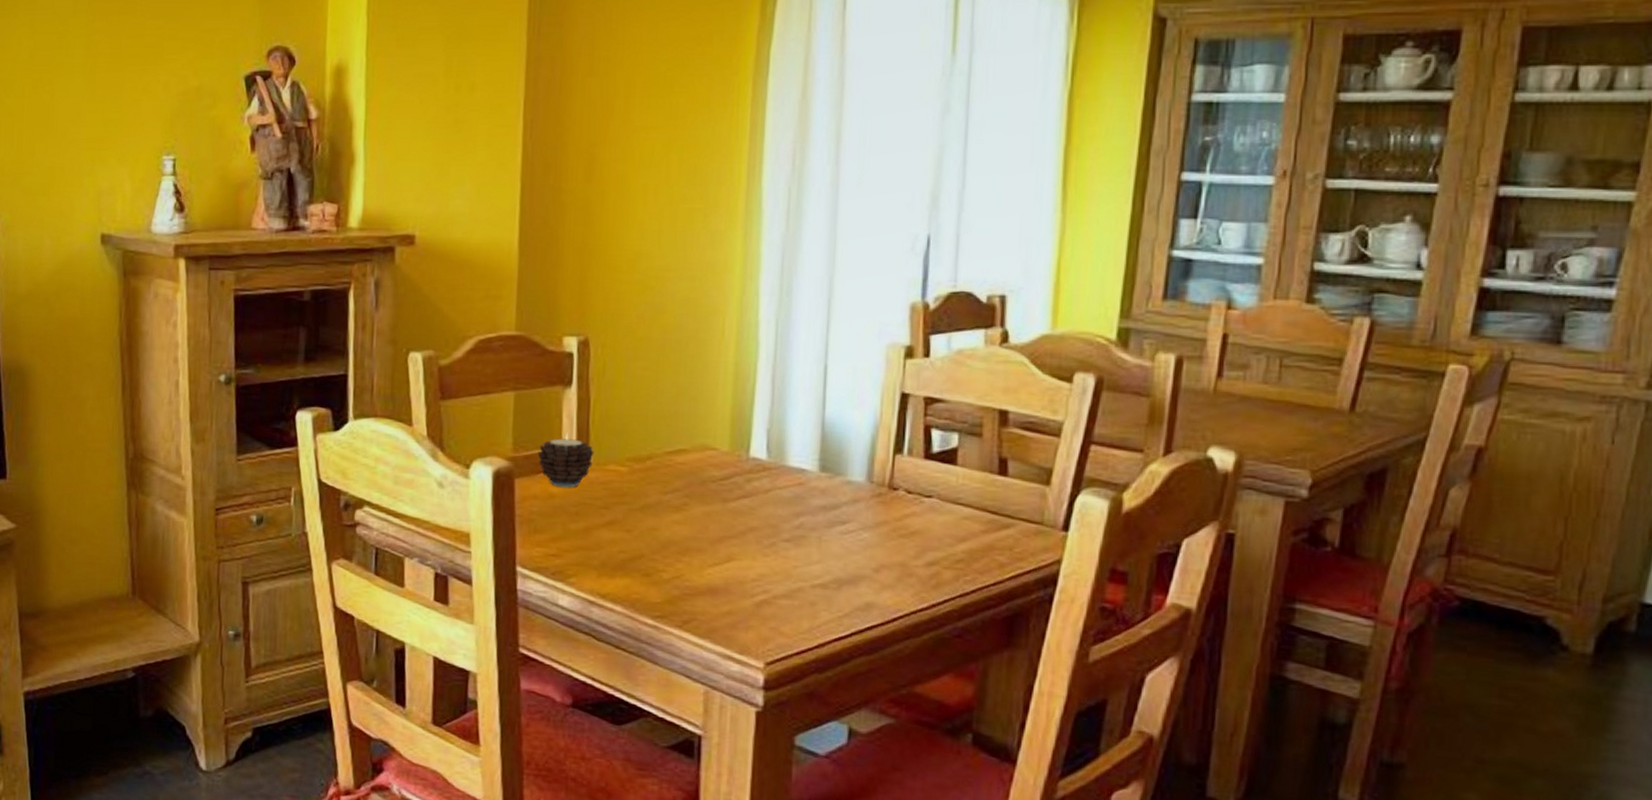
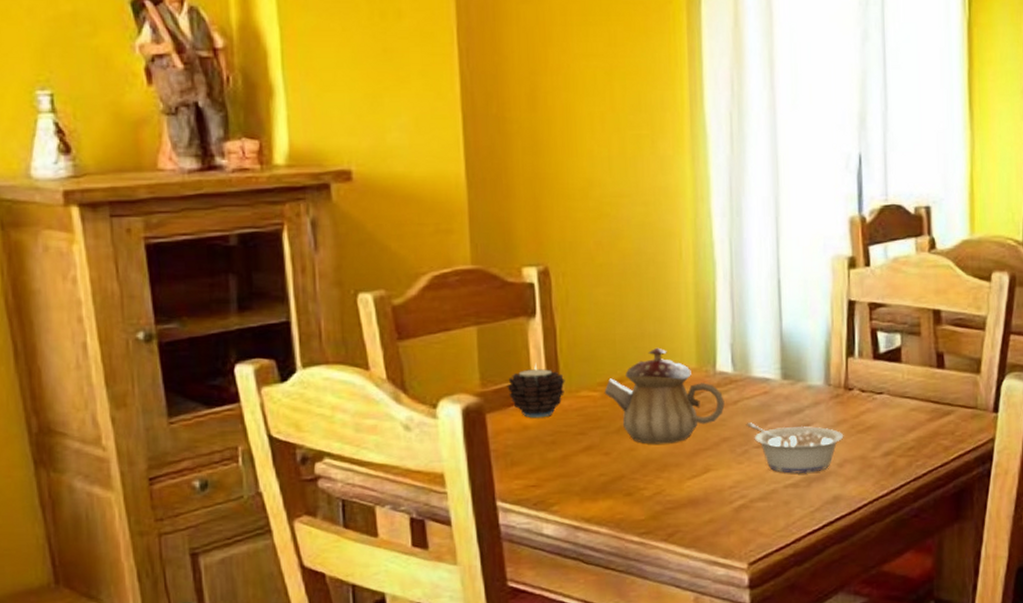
teapot: none [631,427,755,527] -> present [604,347,725,444]
legume: none [776,514,883,575] -> present [746,422,844,474]

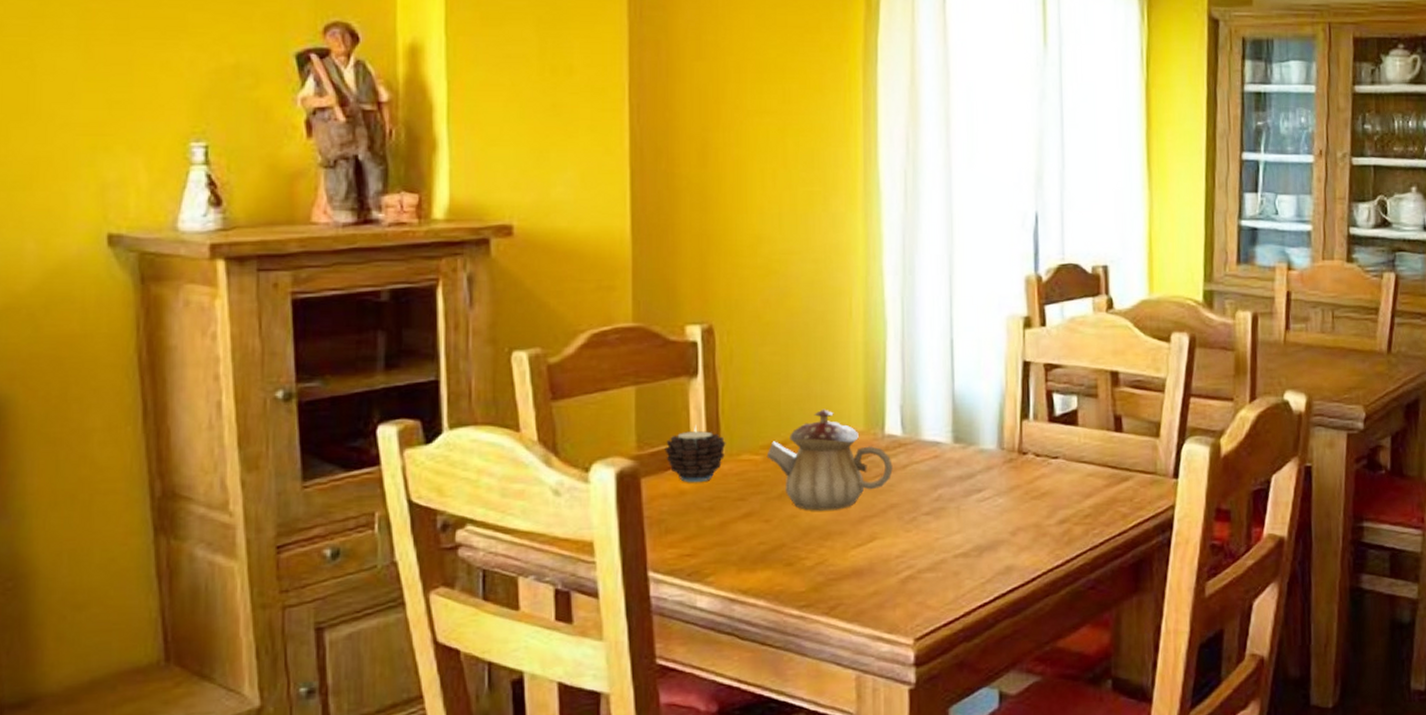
legume: present [746,422,844,474] -> none [914,488,1017,543]

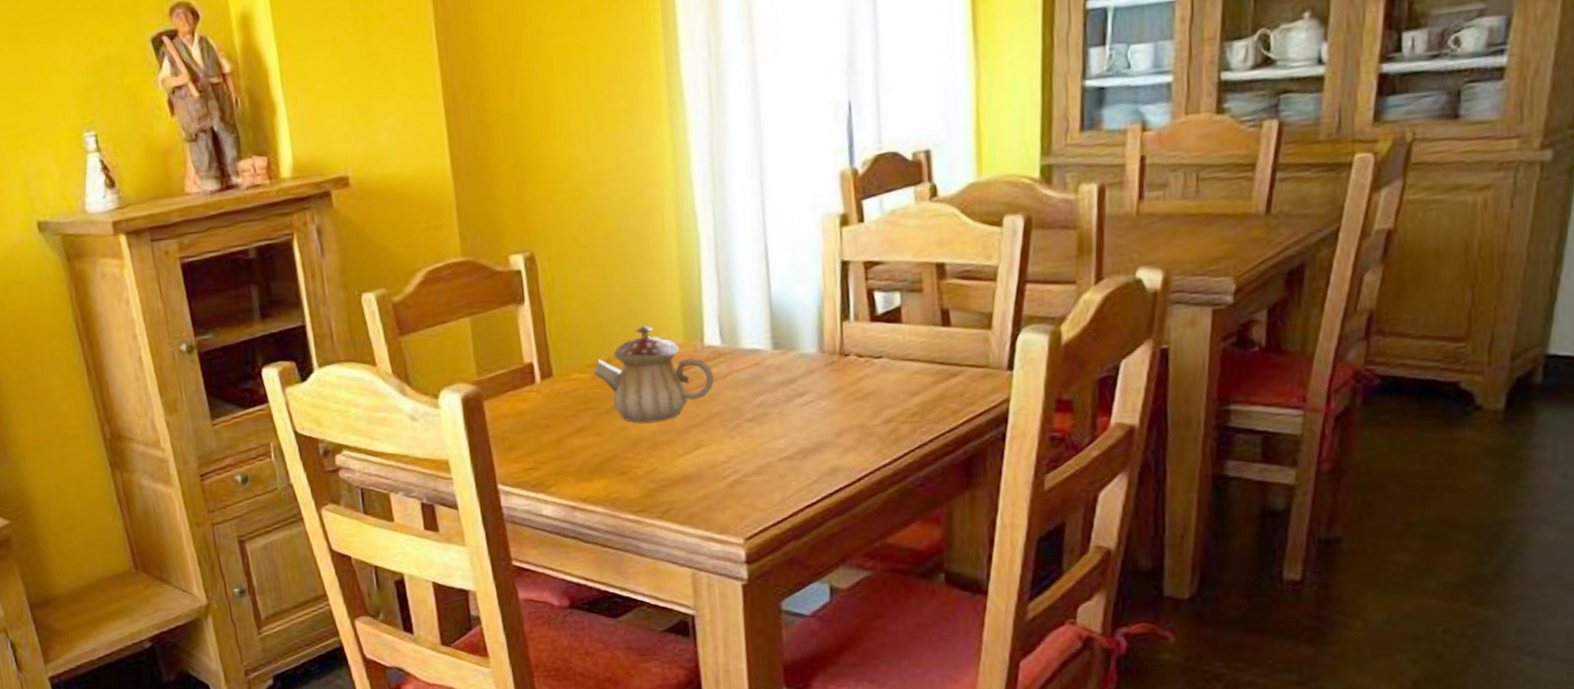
candle: present [664,424,726,483] -> none [501,349,556,403]

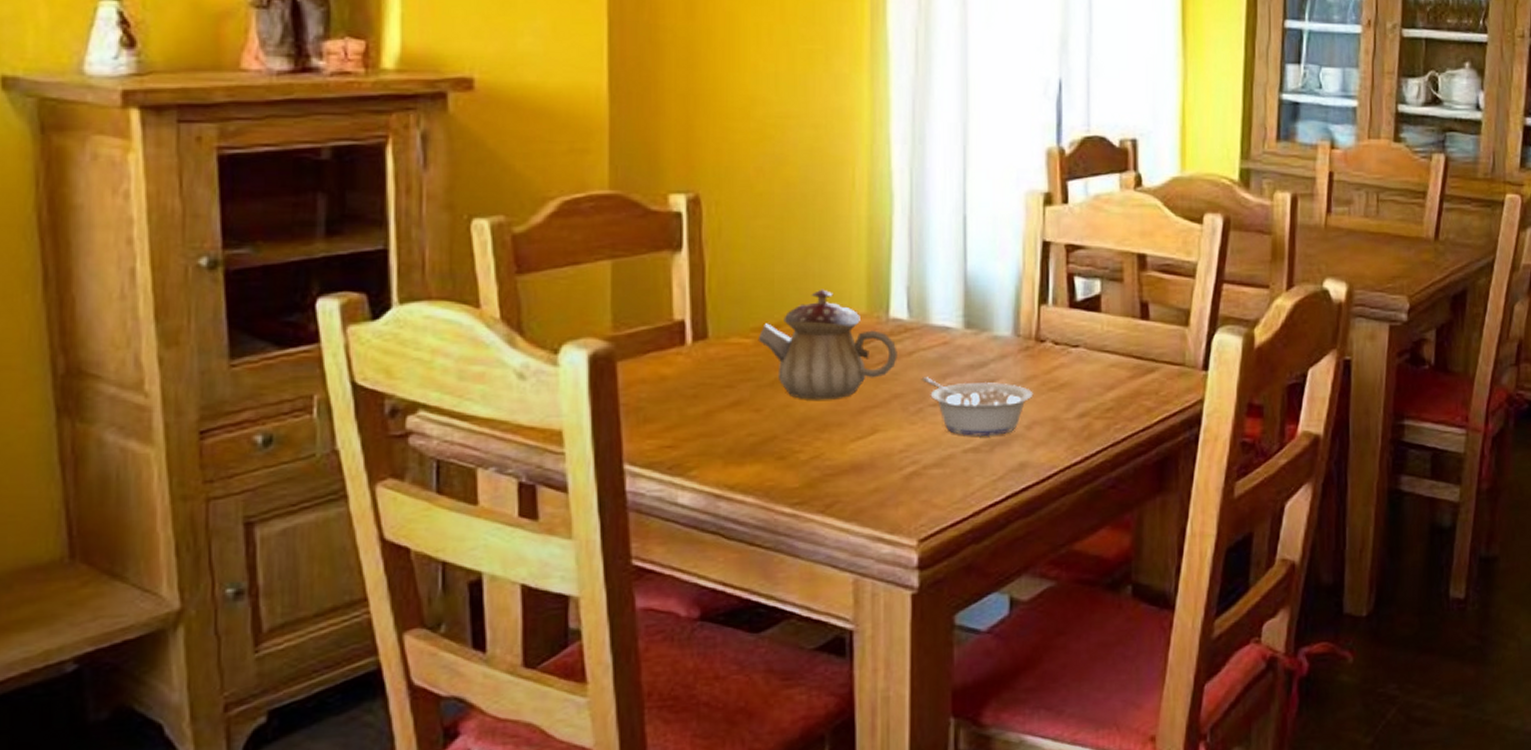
legume: none [737,396,841,447] -> present [921,377,1034,437]

